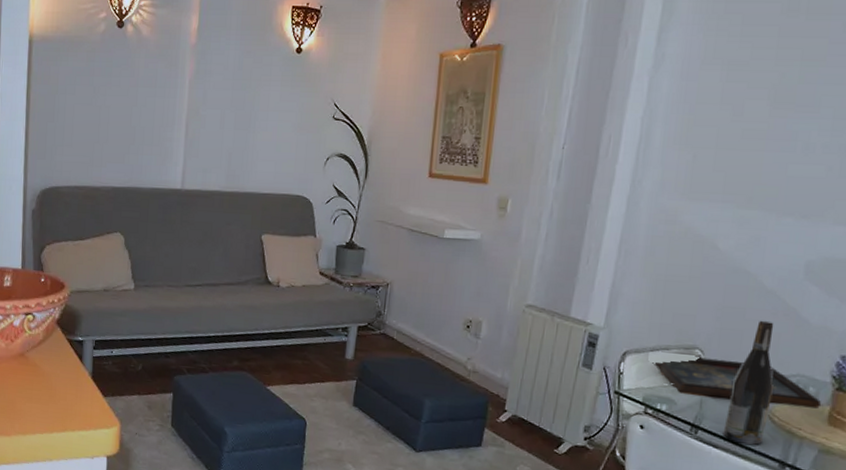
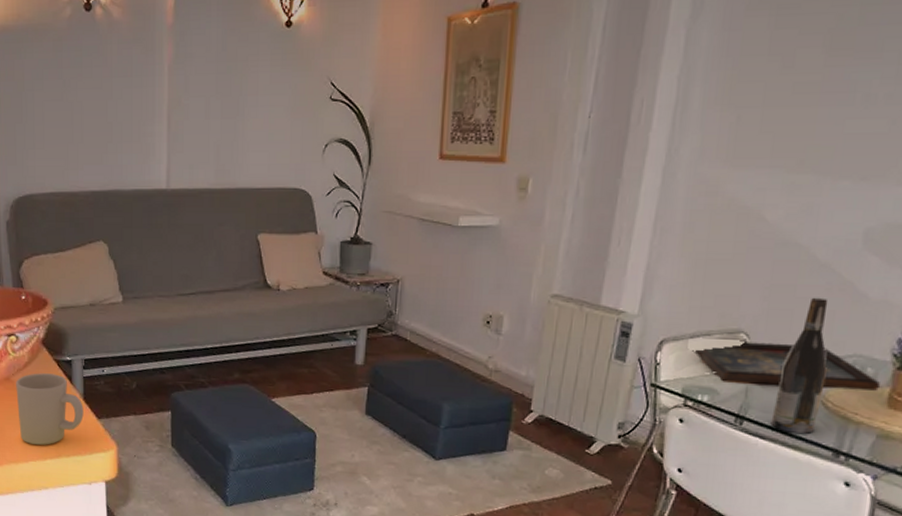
mug: none [29,350,91,419] -> present [16,373,84,445]

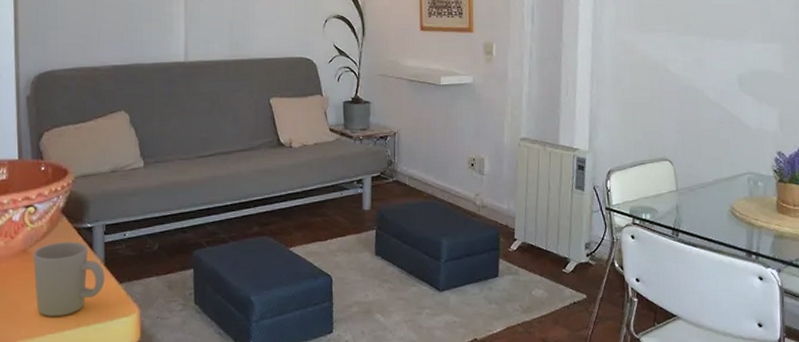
decorative tray: present [692,342,880,391] -> none [633,167,769,202]
wine bottle: present [770,297,829,434] -> none [698,129,732,239]

